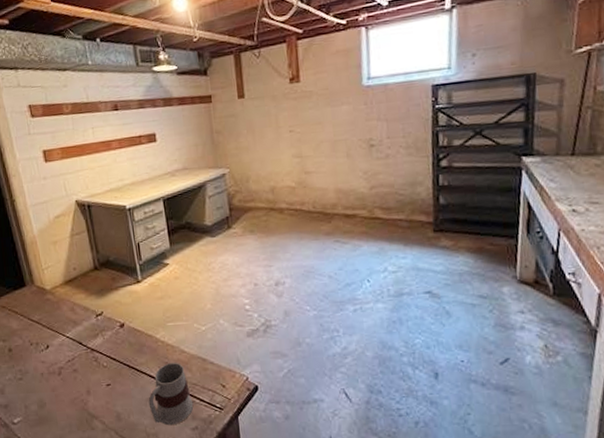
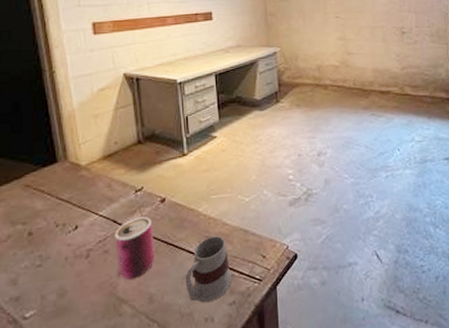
can: none [81,340,119,398] -> present [115,217,155,280]

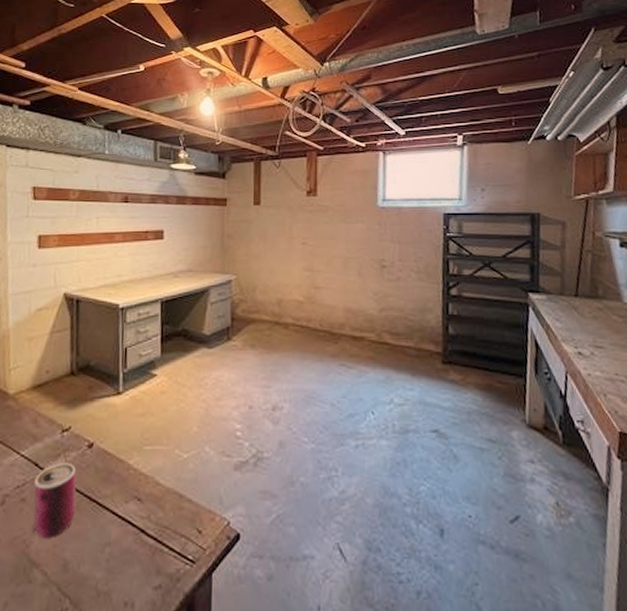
mug: present [185,235,233,303] -> none [106,496,161,582]

